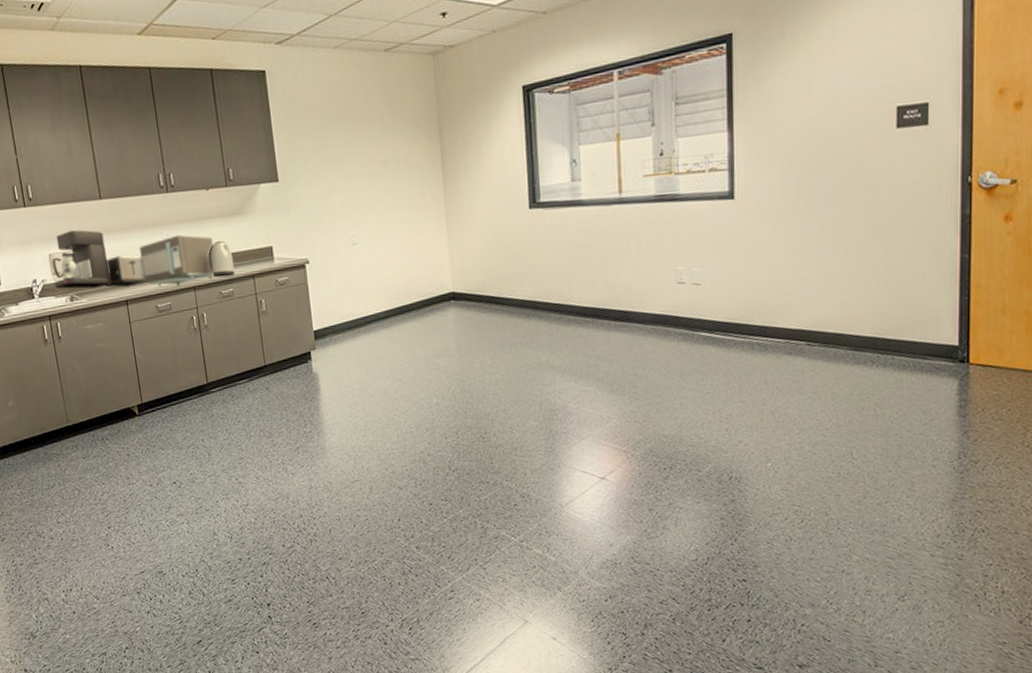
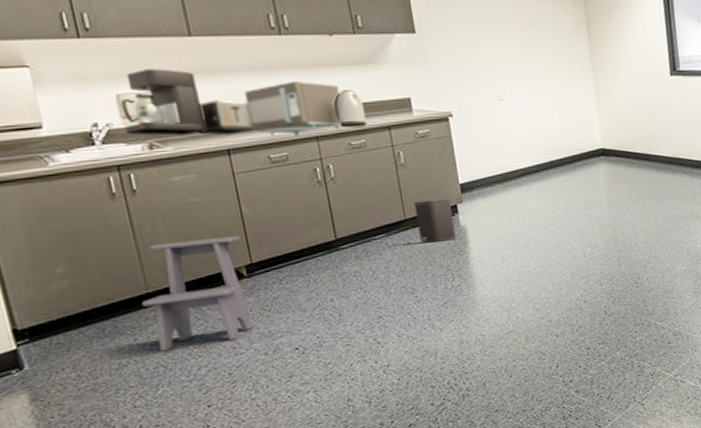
step stool: none [64,378,143,477] -> present [142,236,255,352]
pedal bin: none [273,345,309,389] -> present [414,198,456,244]

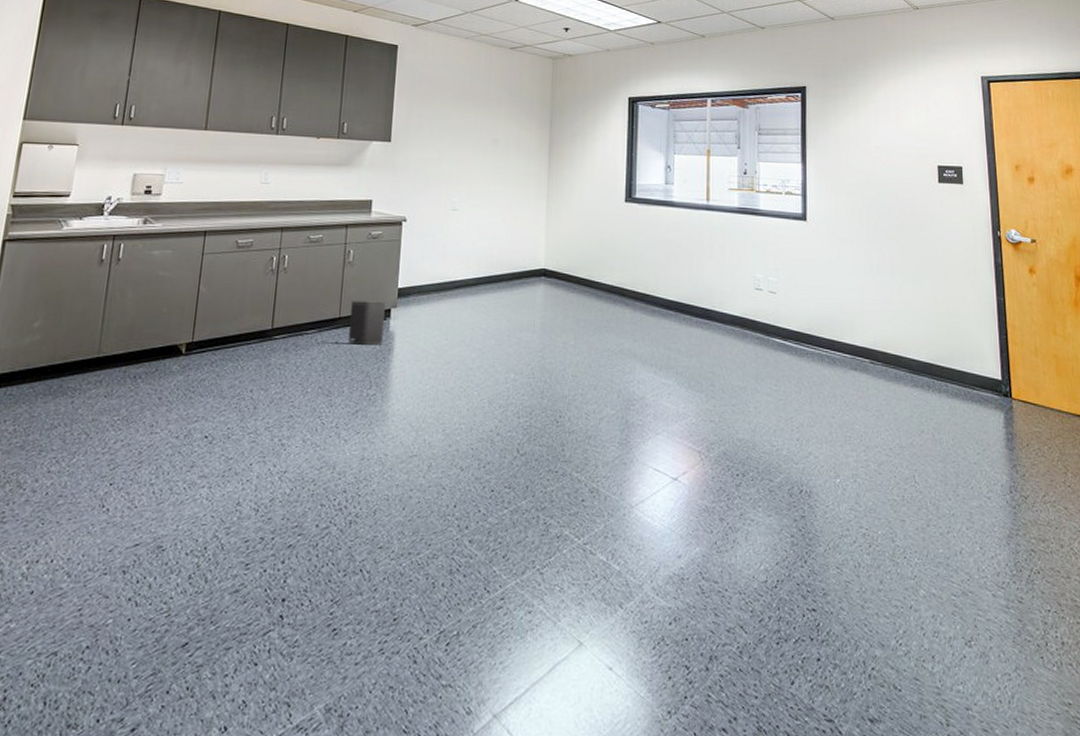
coffee maker: present [120,69,206,136] -> none [130,155,199,214]
step stool: present [142,236,255,352] -> none [89,311,191,418]
toaster: present [198,99,255,136] -> none [186,186,235,218]
microwave: present [243,80,341,137] -> none [230,175,313,226]
kettle: present [333,90,368,128] -> none [303,187,330,223]

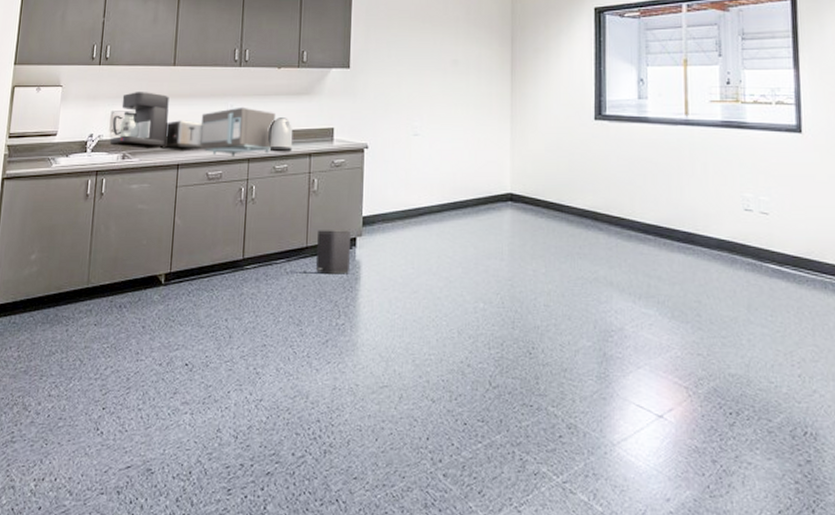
coffee maker: none [130,155,199,214] -> present [109,92,169,149]
toaster: none [186,186,235,218] -> present [160,120,204,152]
microwave: none [230,175,313,226] -> present [200,107,276,158]
kettle: none [303,187,330,223] -> present [268,118,293,152]

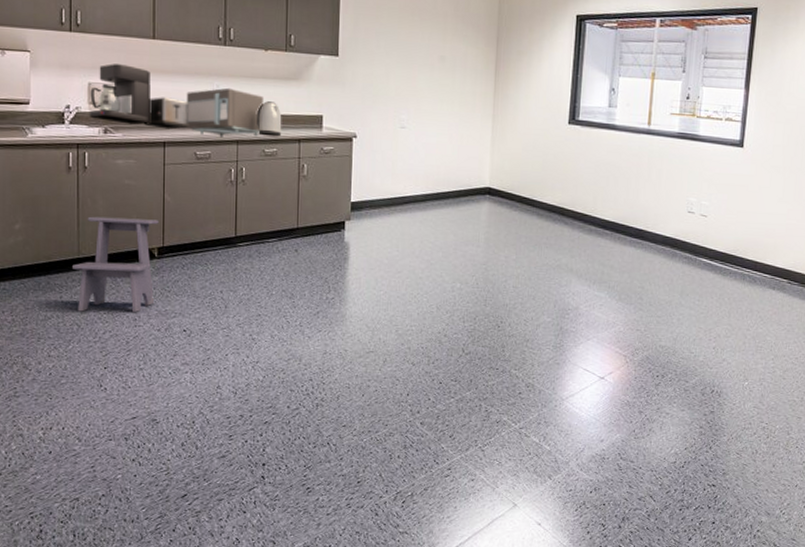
step stool: none [81,243,168,346] -> present [73,216,159,313]
pedal bin: present [315,230,351,274] -> none [306,212,340,254]

